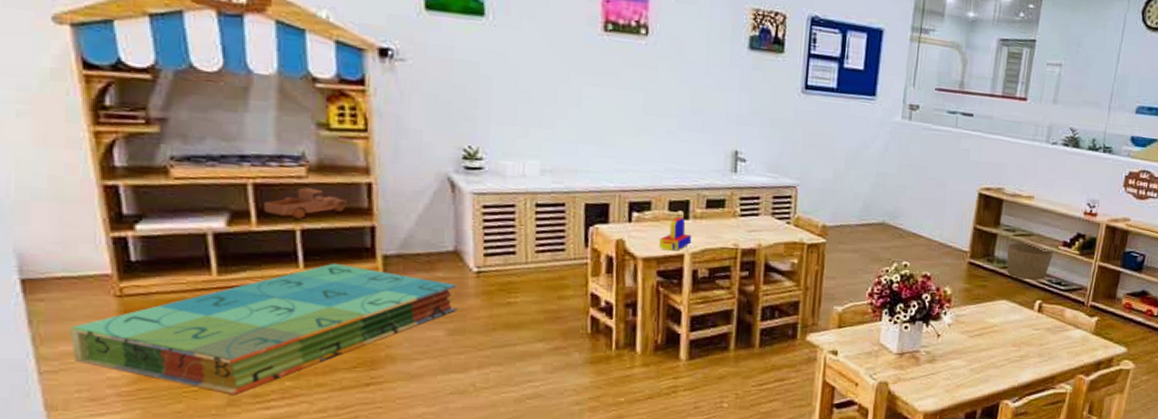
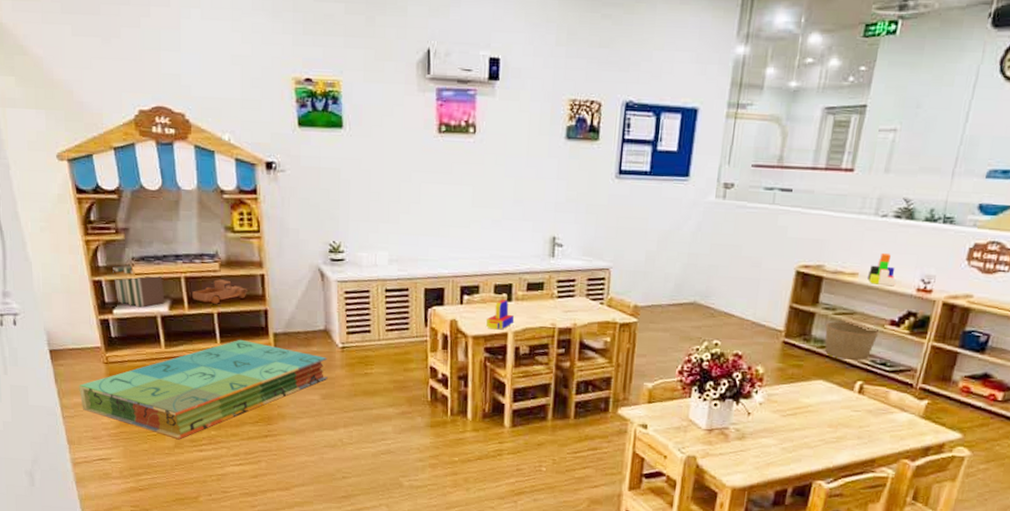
books: none [138,164,221,222] -> present [113,264,165,308]
toy blocks: none [1042,178,1066,210] -> present [868,253,896,287]

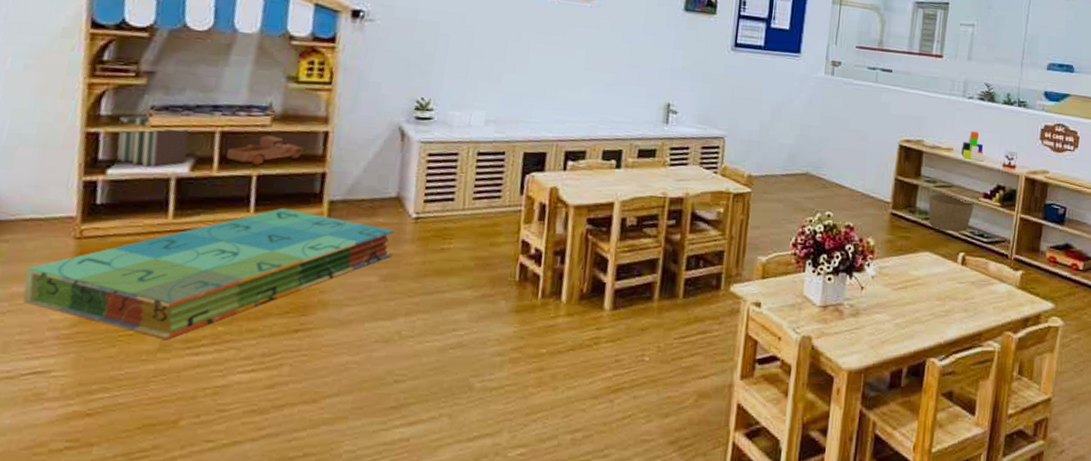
toy blocks: present [486,299,515,330] -> none [591,166,623,199]

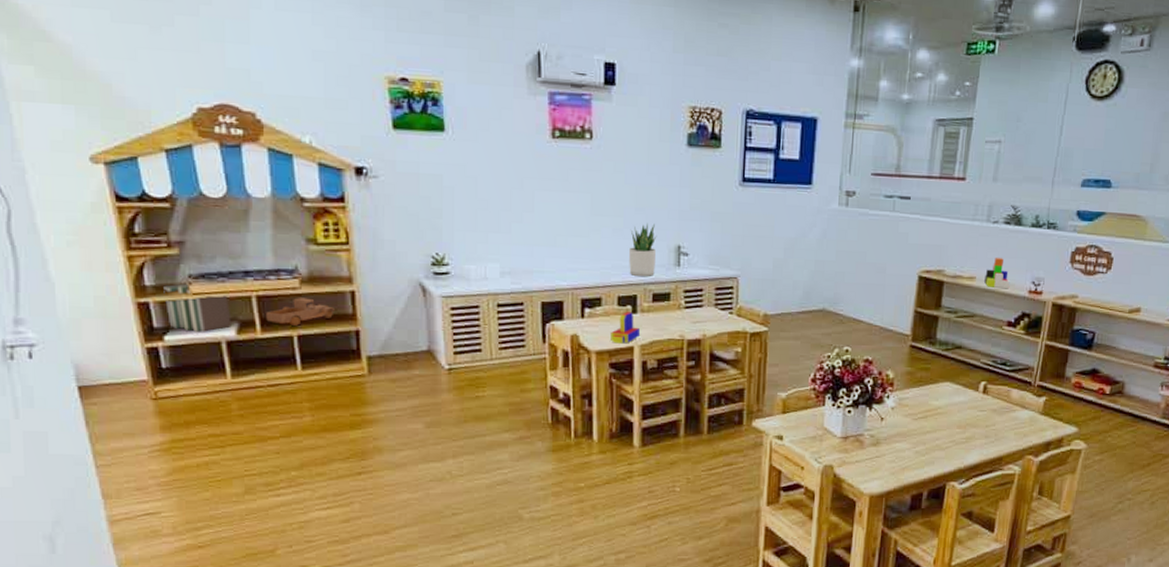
play mat: present [22,207,395,339] -> none [118,364,433,483]
toy blocks: none [591,166,623,199] -> present [611,312,641,344]
planter: none [617,80,648,133] -> present [629,223,657,277]
basket: present [928,194,975,232] -> none [949,324,998,361]

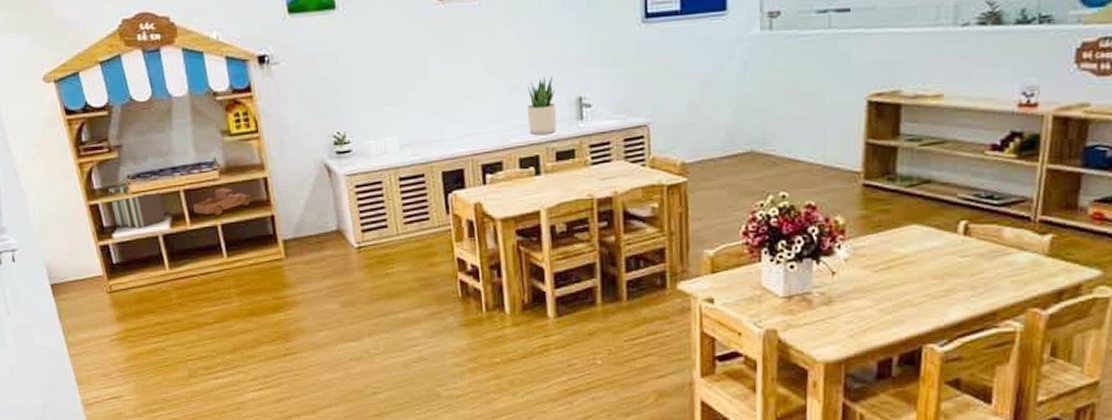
toy blocks: present [611,312,641,344] -> none [515,174,546,209]
toy blocks: present [984,258,1009,289] -> none [956,68,990,106]

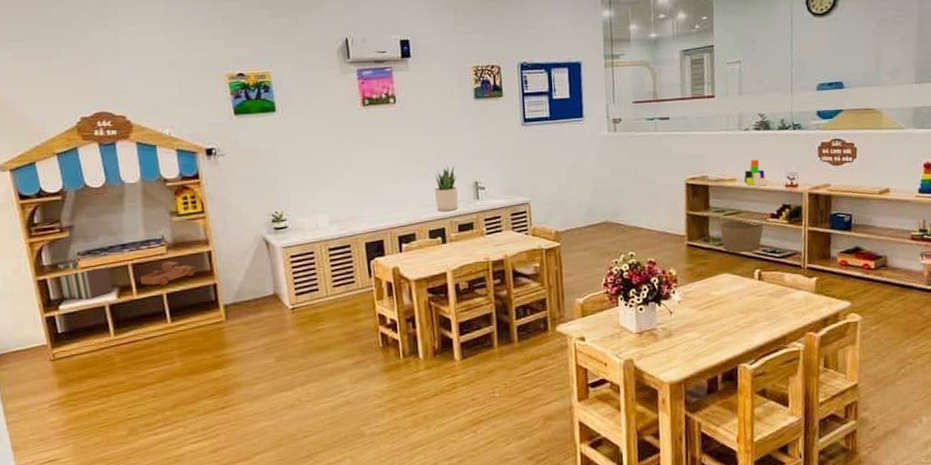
basket: none [912,153,979,197] -> present [719,220,764,253]
toy blocks: none [956,68,990,106] -> present [744,160,767,186]

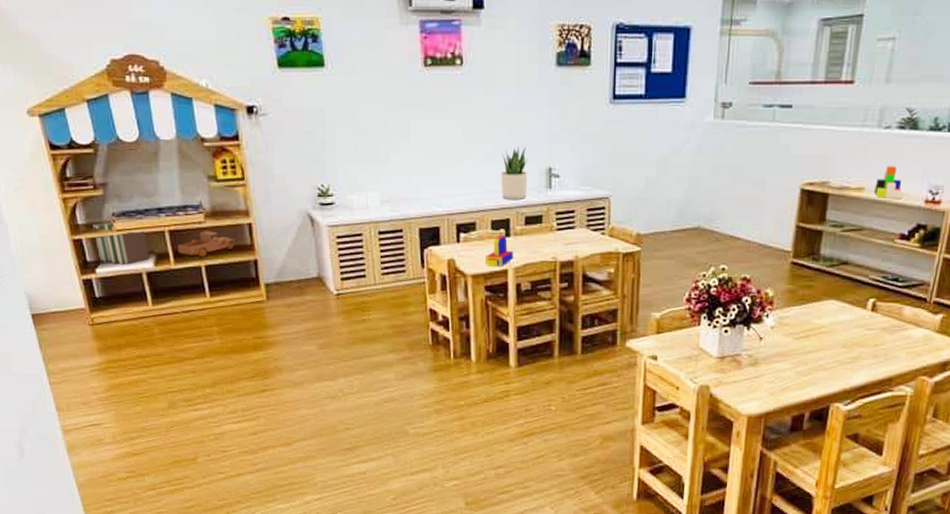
toy blocks: none [426,242,452,271] -> present [485,235,514,267]
basket: present [719,220,764,253] -> none [834,239,889,277]

